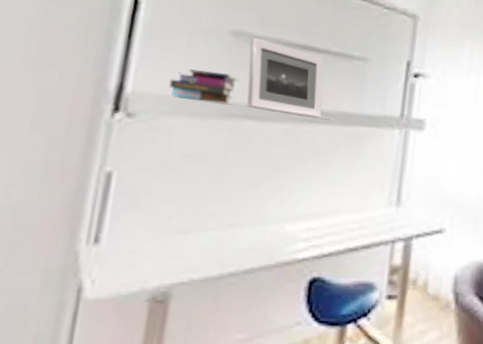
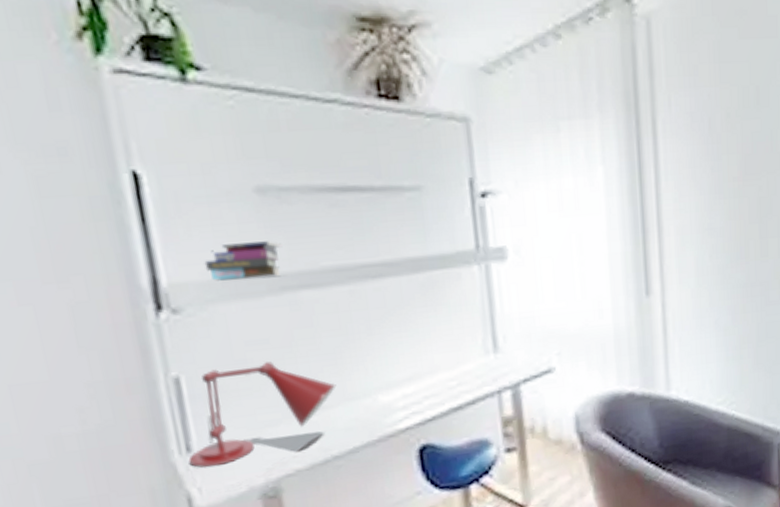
desk lamp: none [92,172,252,262] -> present [188,362,337,468]
picture frame: present [247,37,323,118] -> none [279,189,385,275]

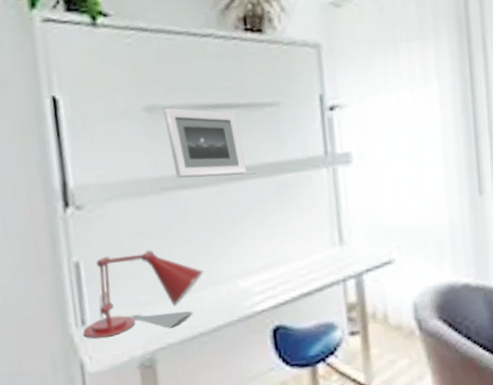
books: present [204,241,283,282] -> none [103,150,165,184]
picture frame: none [279,189,385,275] -> present [163,108,247,178]

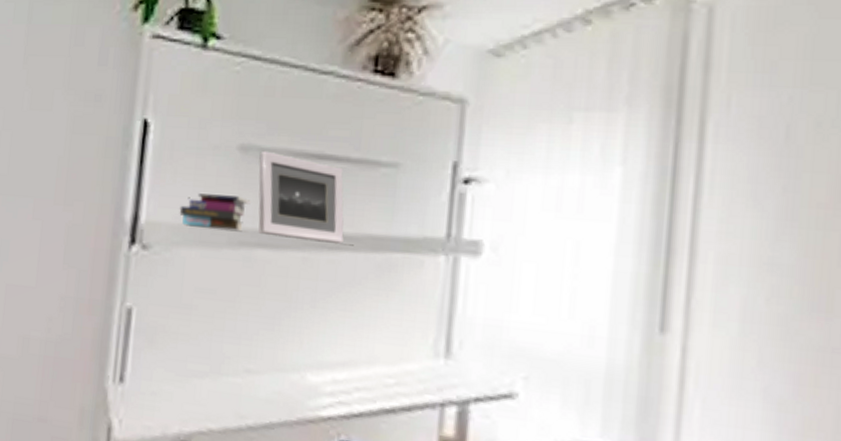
desk lamp: present [83,250,204,339] -> none [118,308,268,404]
books: none [103,150,165,184] -> present [179,193,251,232]

